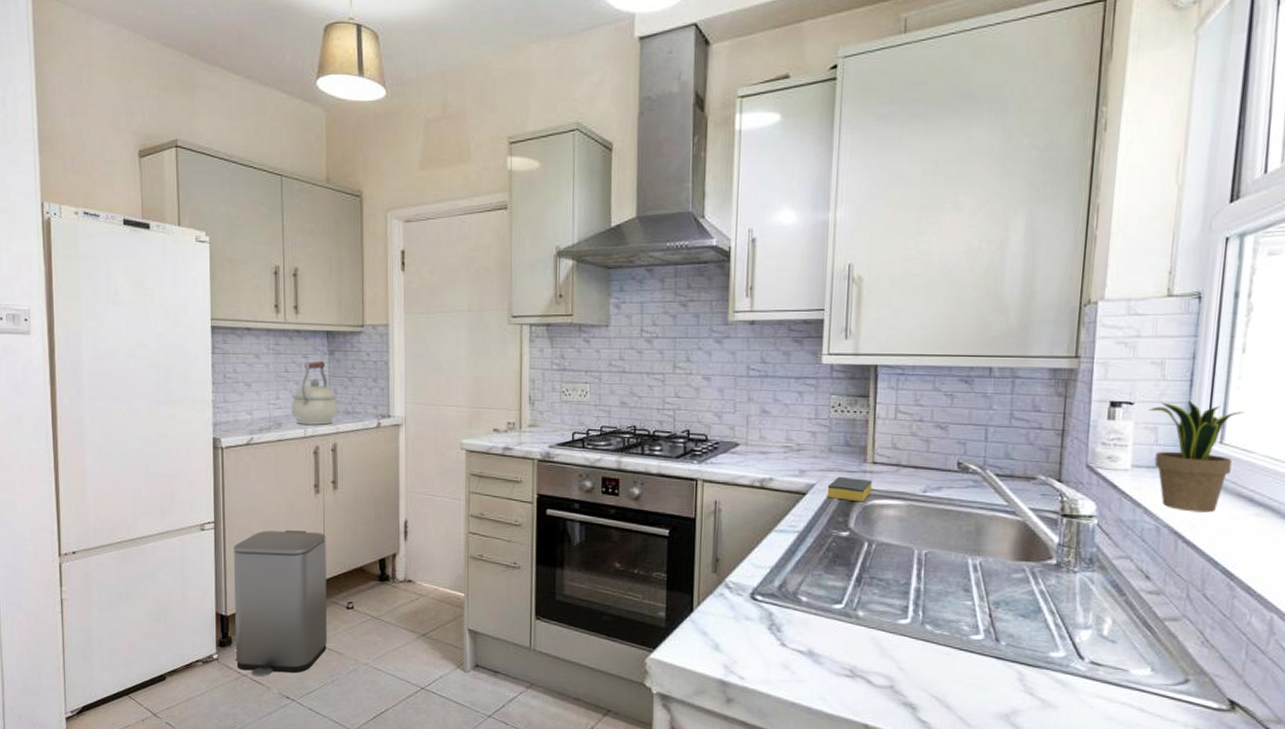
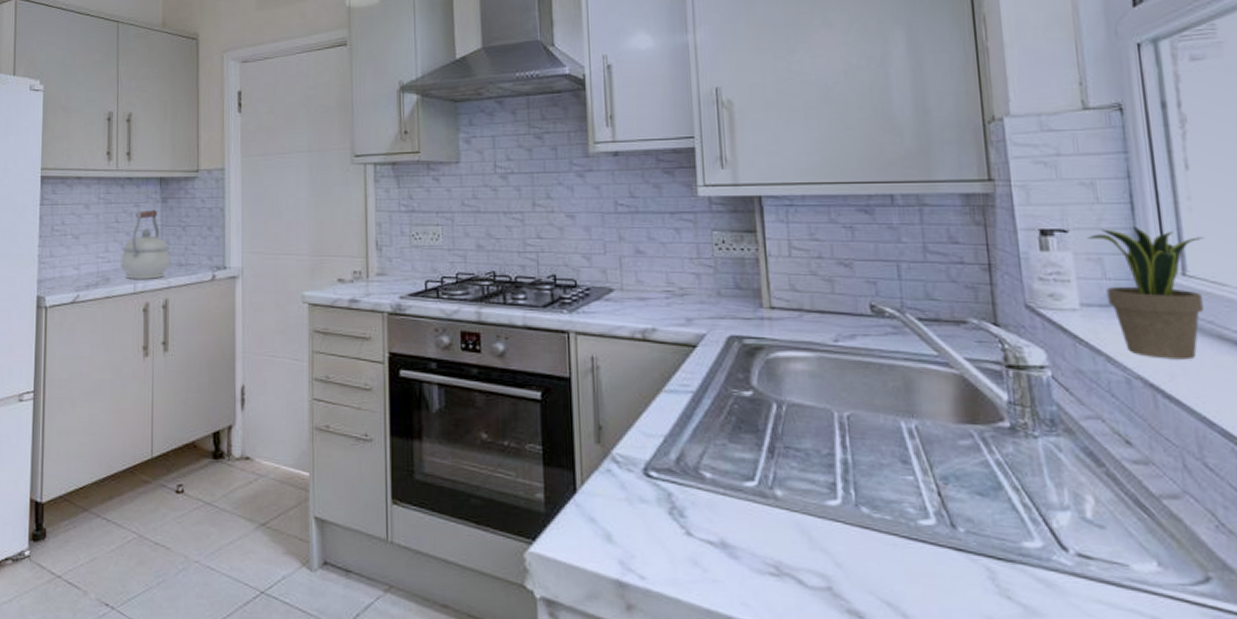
pedal bin: present [233,530,327,677] -> none [50,400,155,579]
sponge: present [827,476,873,502] -> none [720,324,774,355]

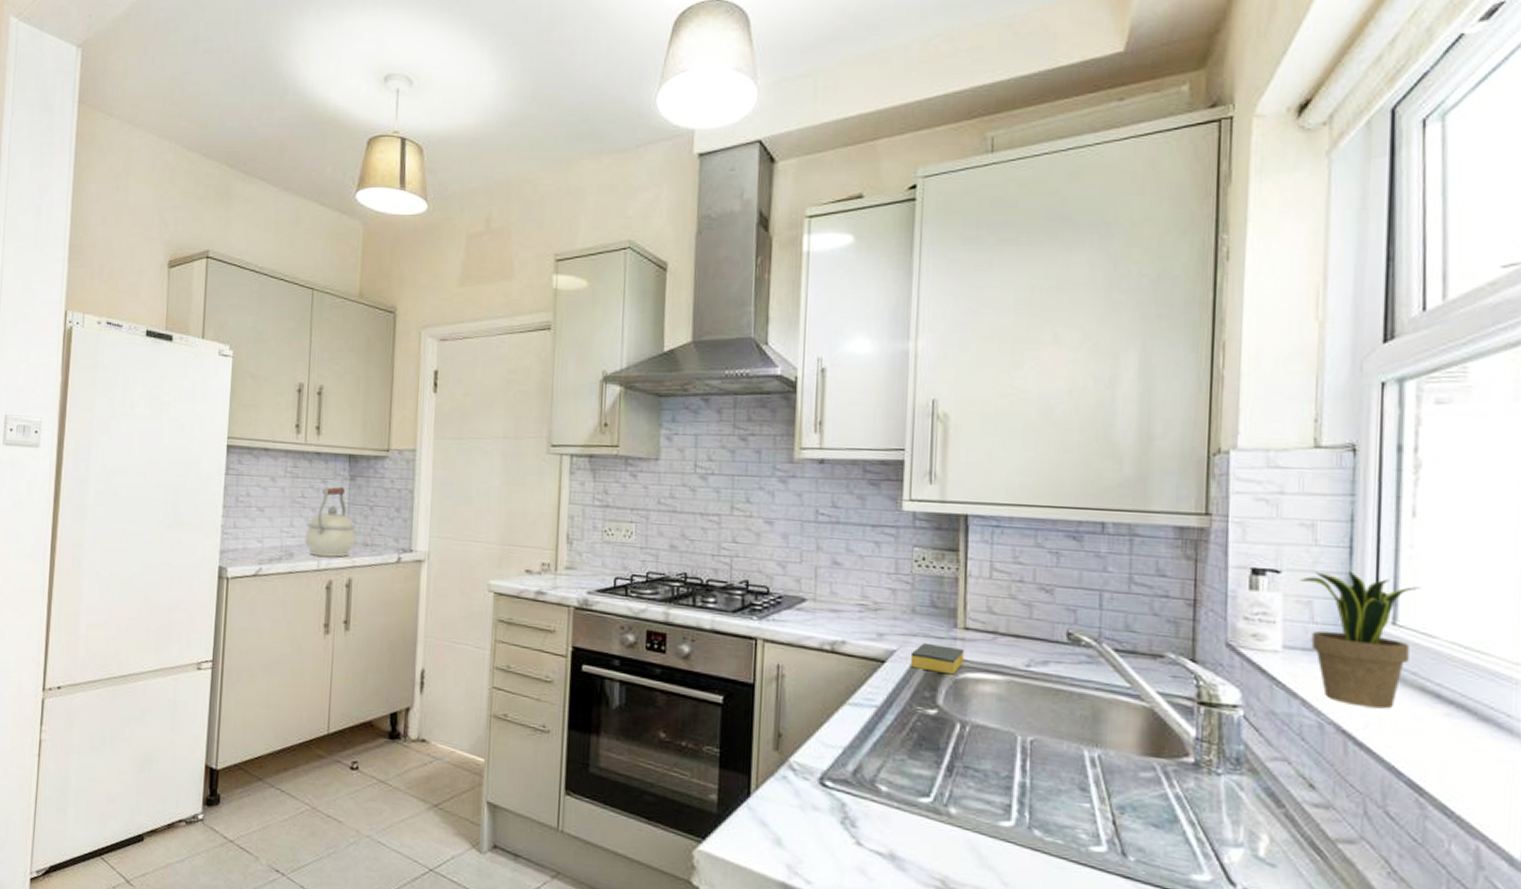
sponge: none [720,324,774,355] -> present [910,642,965,675]

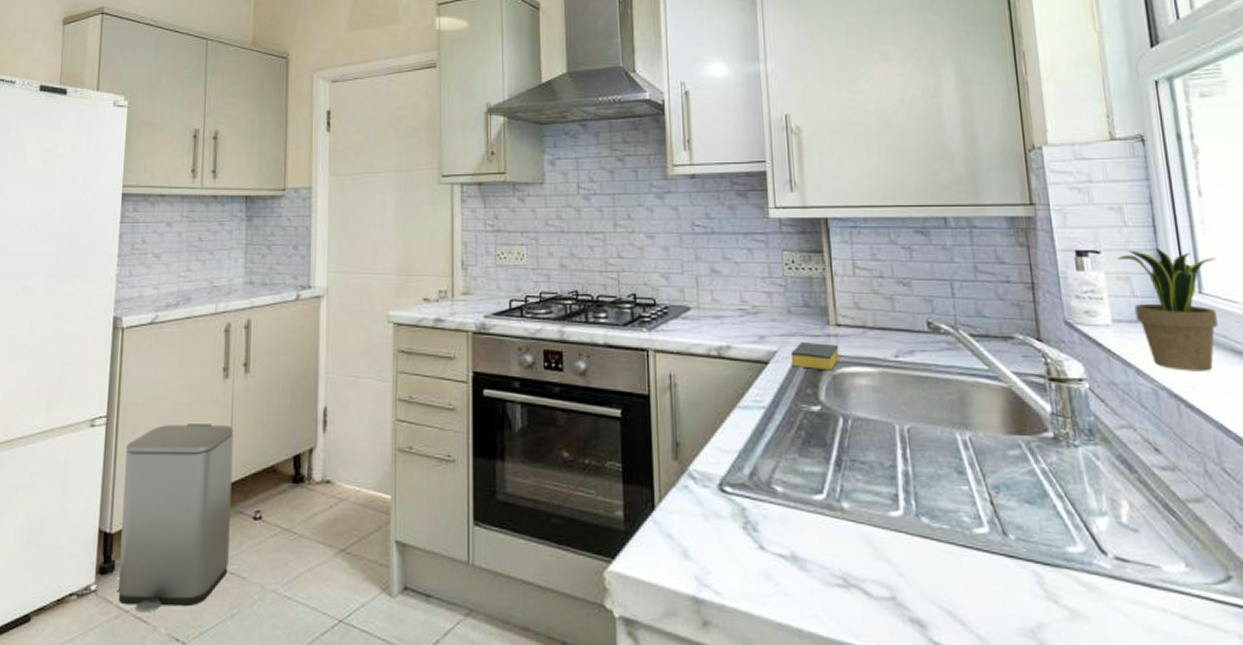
pedal bin: none [223,673,333,845] -> present [118,424,234,614]
kettle: present [304,486,357,558] -> none [201,227,255,299]

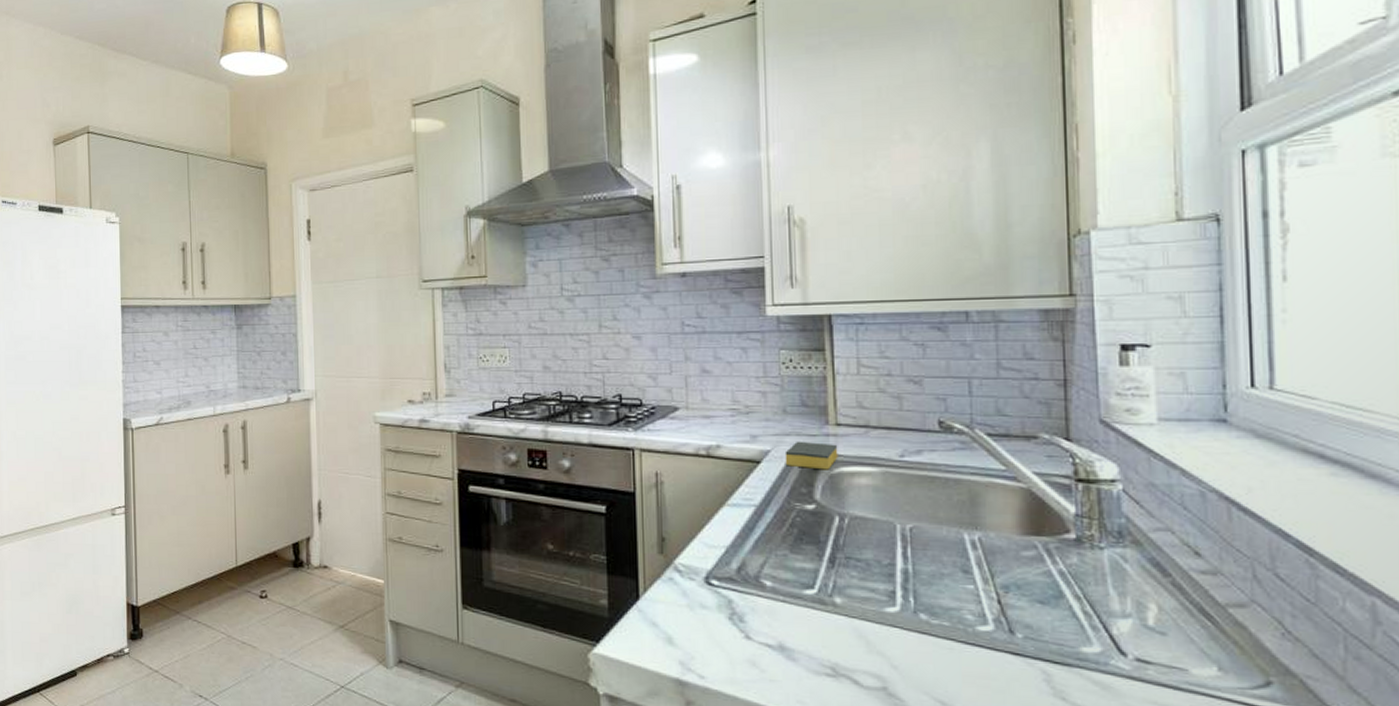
pedal bin: present [118,424,234,614] -> none [143,514,240,673]
potted plant: present [1117,247,1218,372] -> none [1171,339,1297,473]

